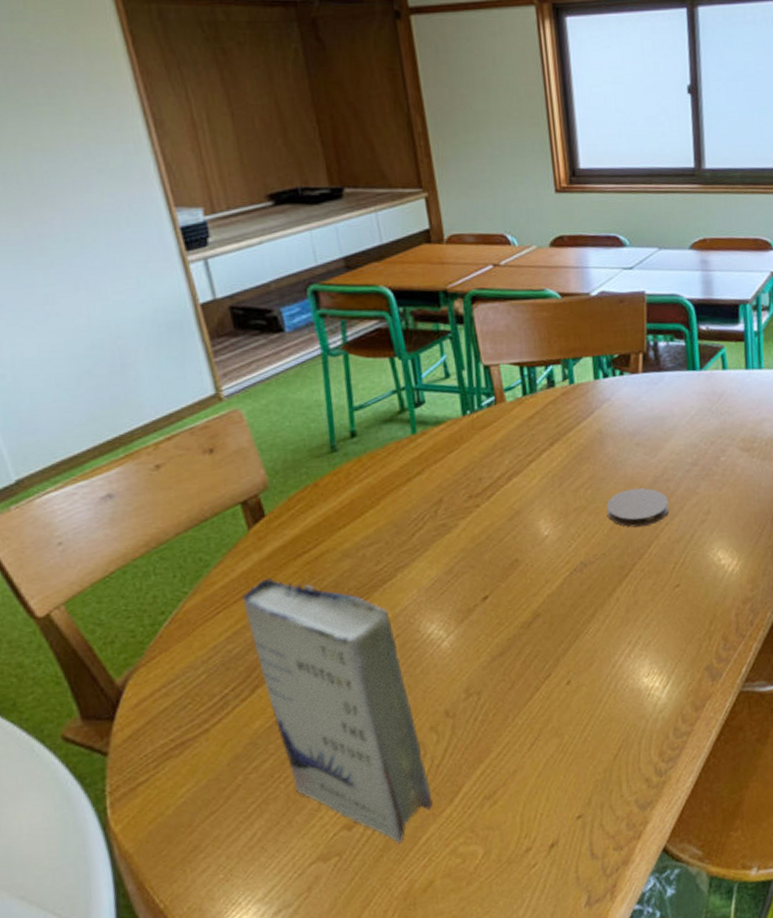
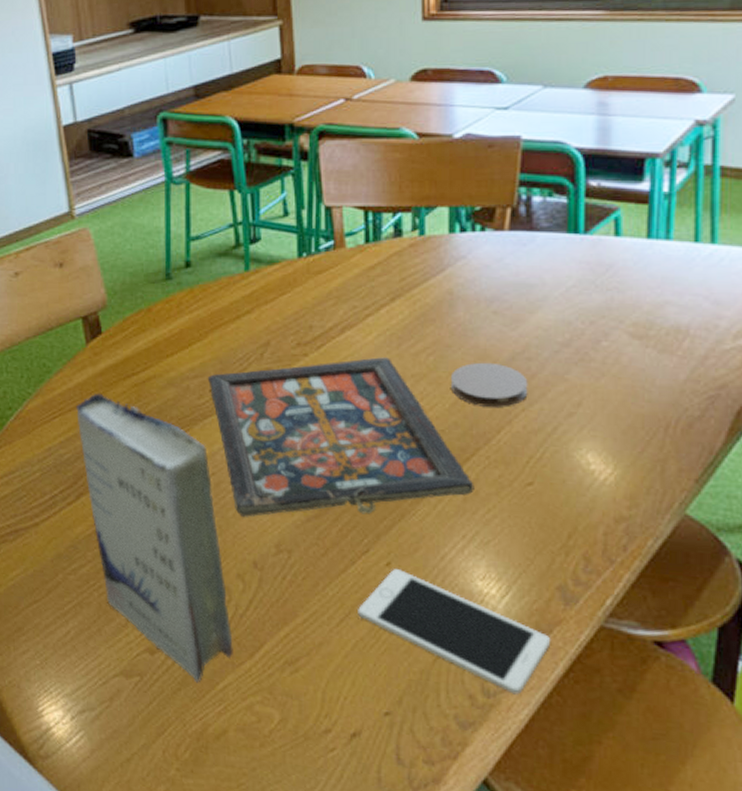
board game: none [383,497,634,671] -> present [207,357,474,517]
cell phone: none [545,685,705,768] -> present [358,569,551,695]

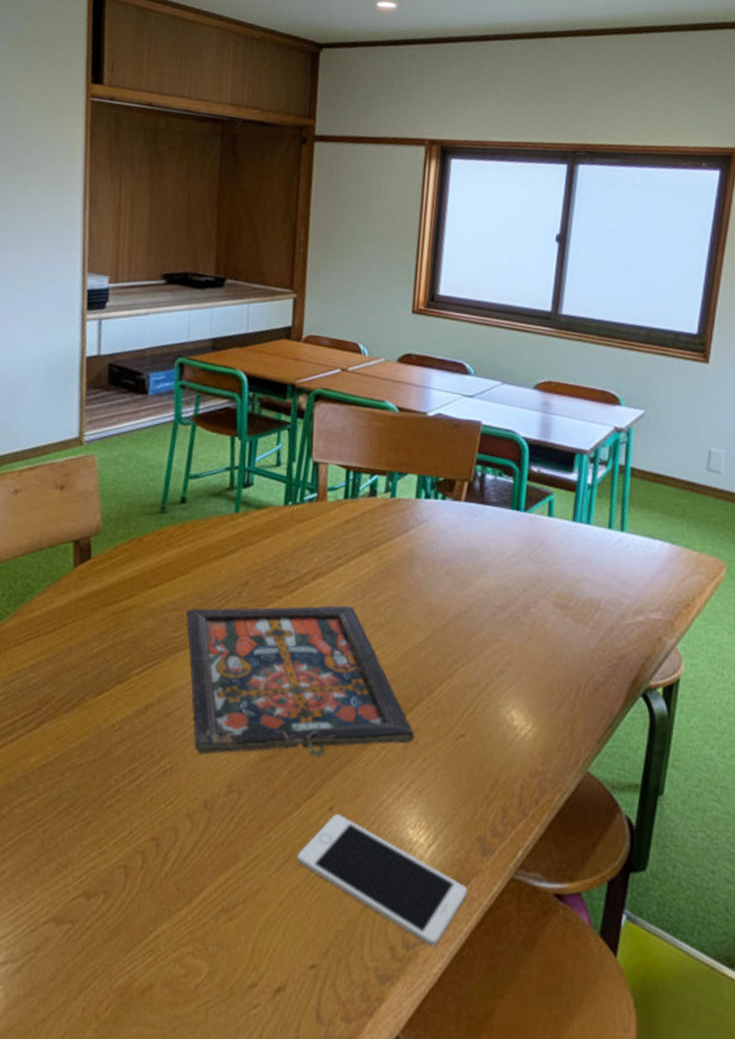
book: present [75,393,233,683] -> none [50,617,176,932]
coaster: present [450,362,528,407] -> none [403,617,469,662]

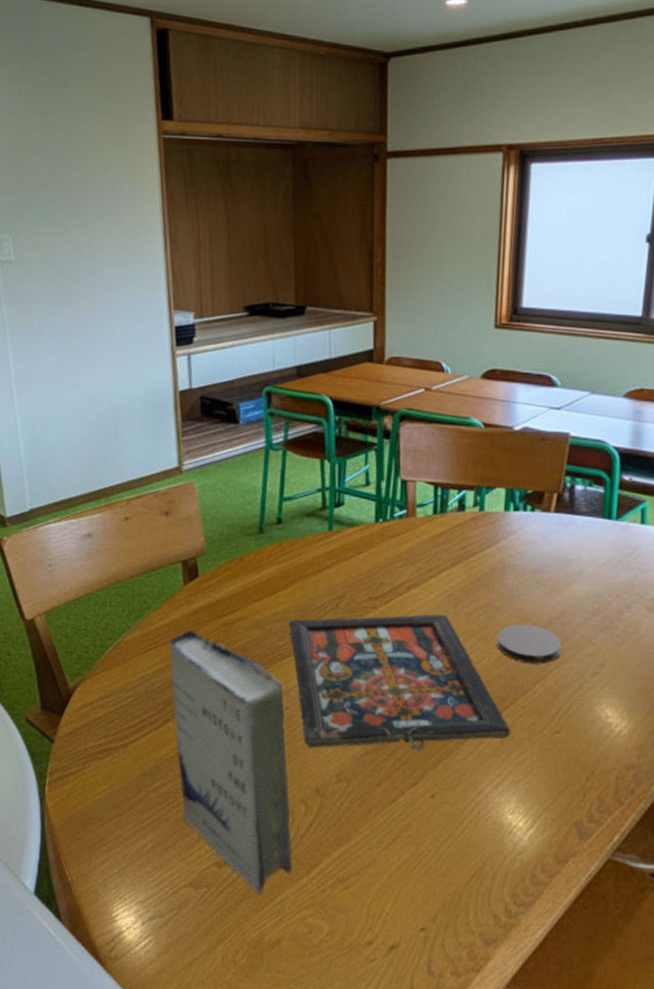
book: none [50,617,176,932] -> present [169,629,293,896]
cell phone: present [297,814,468,947] -> none [403,801,567,917]
coaster: none [403,617,469,662] -> present [496,623,562,664]

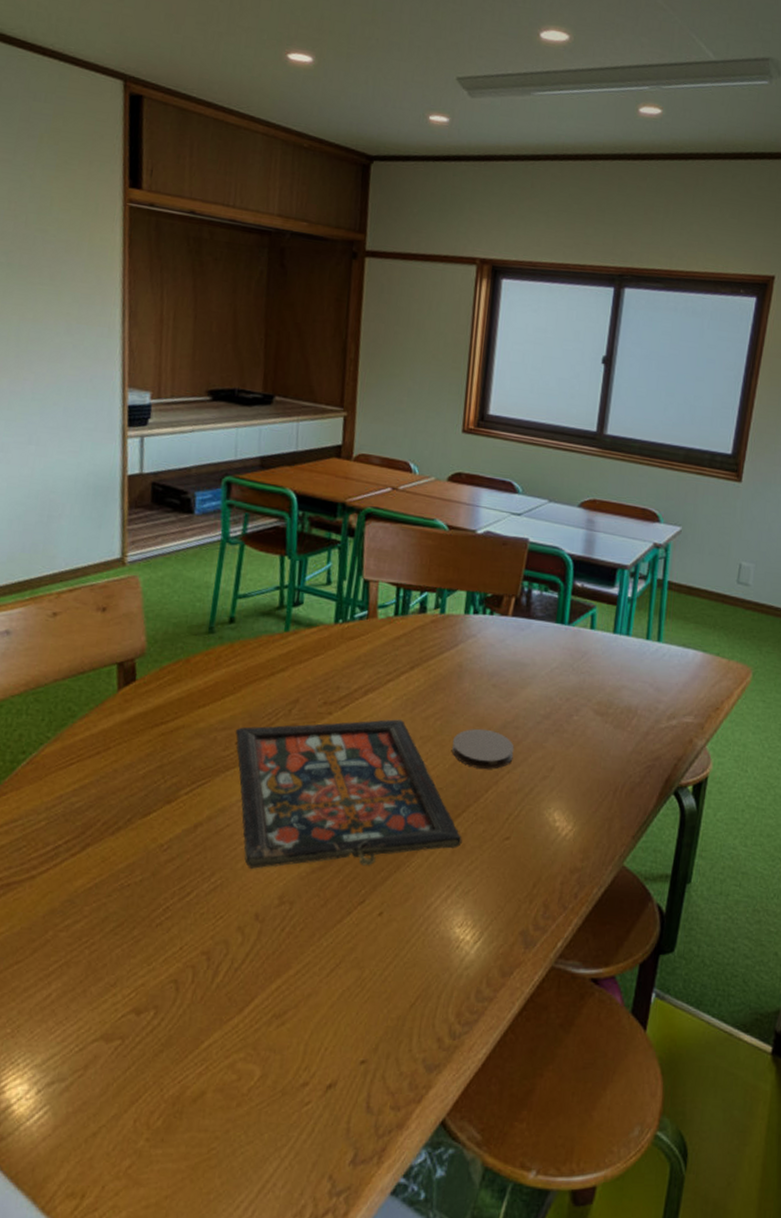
book: present [169,629,293,896] -> none [95,740,226,1043]

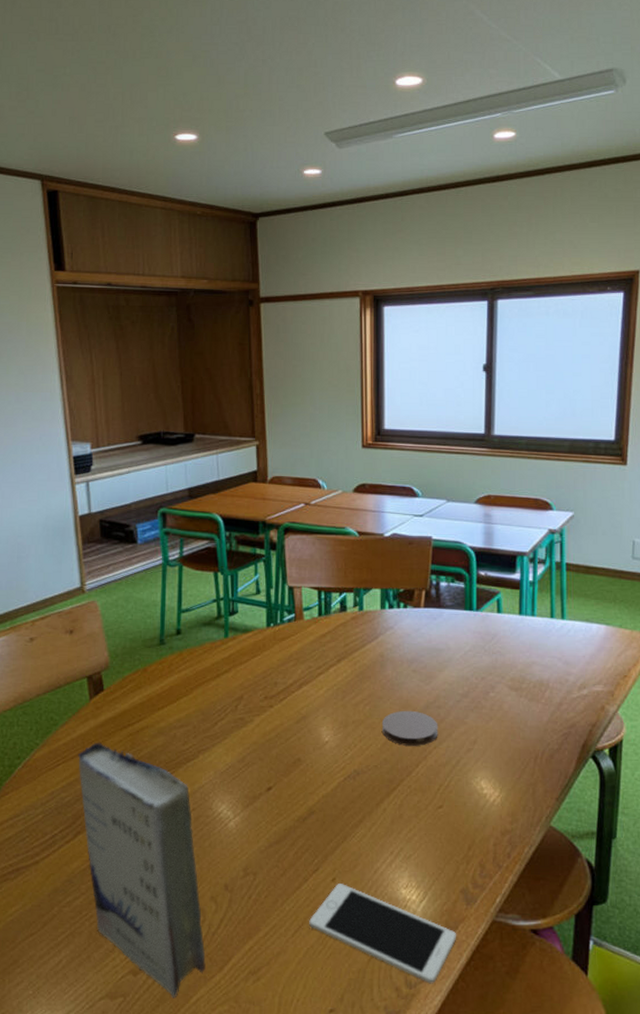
book: none [95,740,226,1043] -> present [77,742,206,999]
board game: present [235,719,462,869] -> none [191,707,400,846]
cell phone: none [347,918,511,1035] -> present [309,884,457,984]

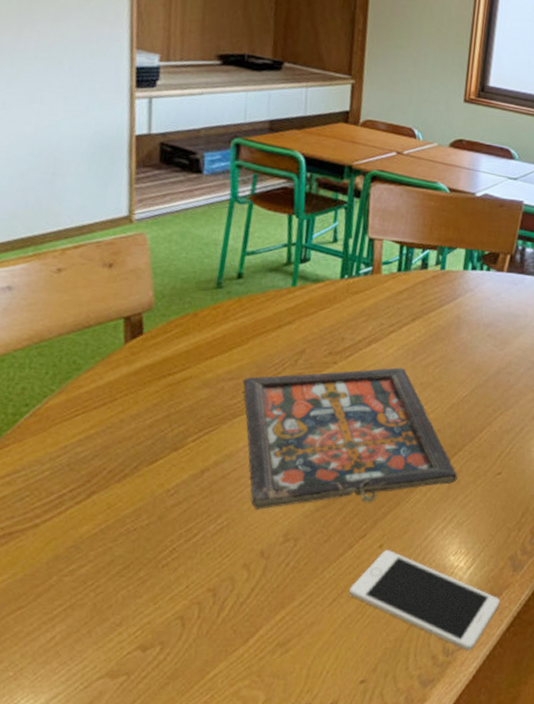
book: present [77,742,206,999] -> none [101,391,233,675]
board game: none [191,707,400,846] -> present [242,367,458,509]
coaster: present [381,710,438,746] -> none [450,374,507,412]

